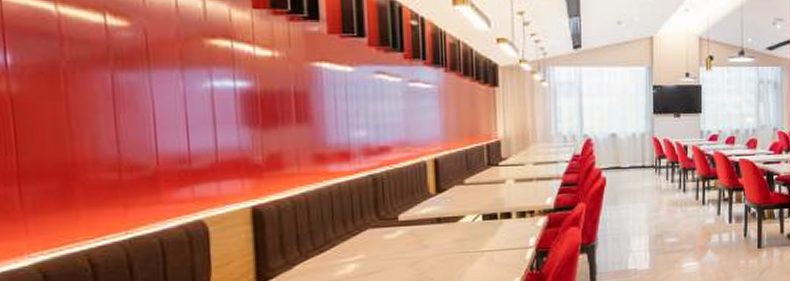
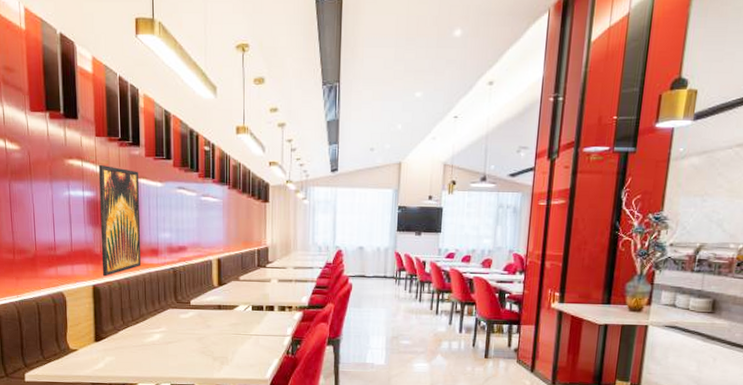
wall art: none [257,44,326,194] -> present [98,164,142,277]

